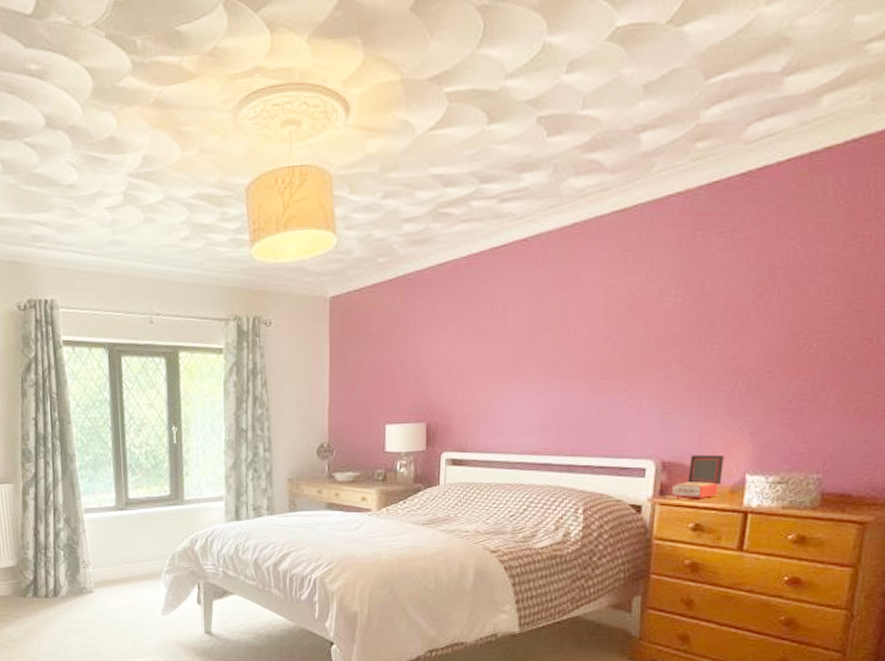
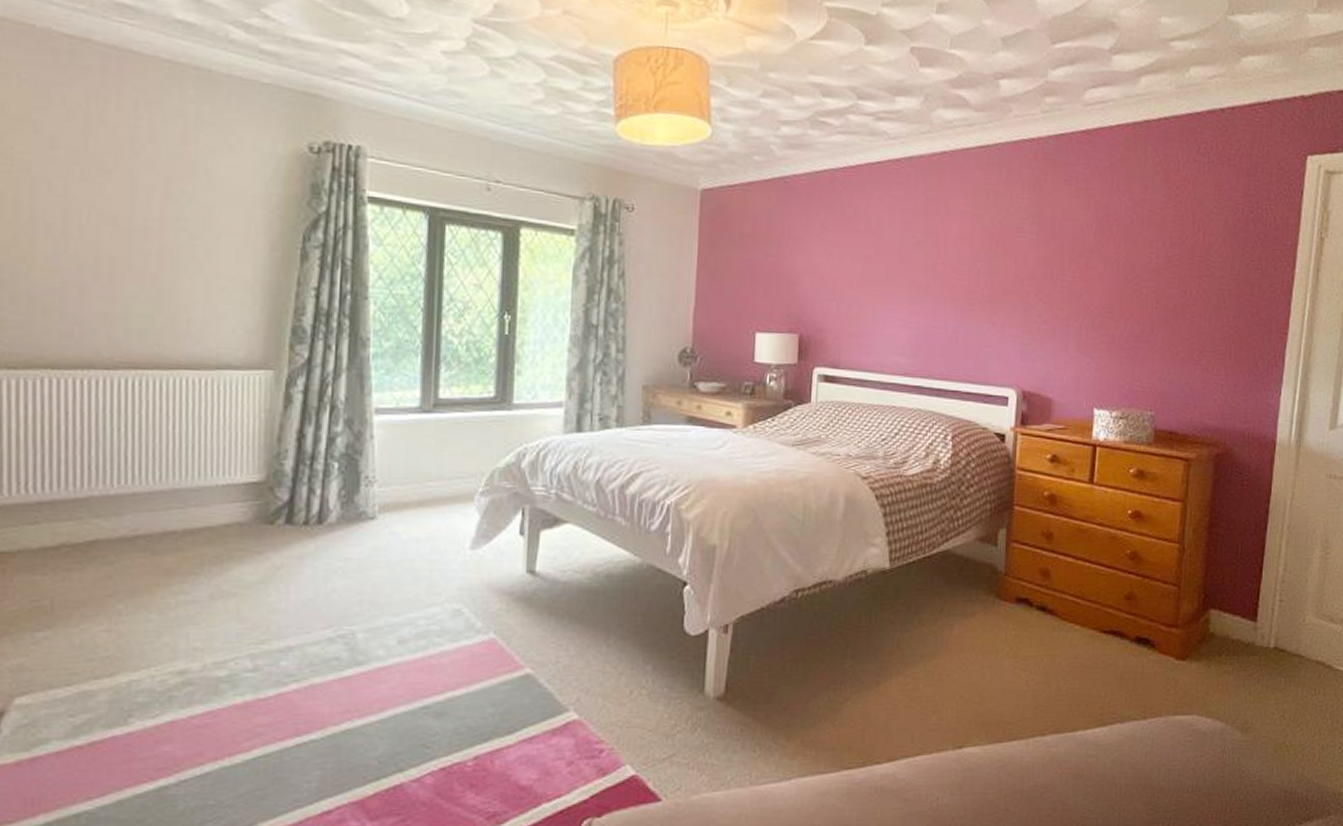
jewelry box: present [669,454,725,501] -> none [1029,386,1076,432]

